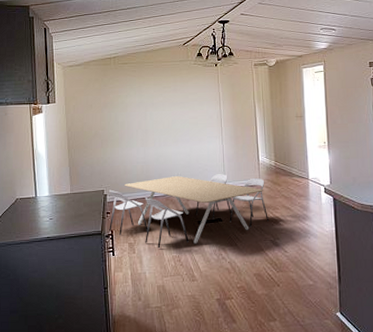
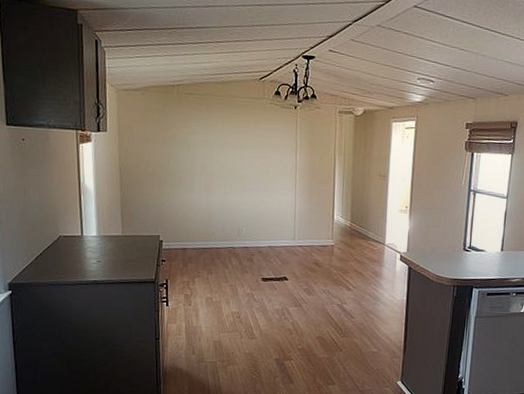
dining set: present [109,174,270,249] -> none [163,227,339,303]

